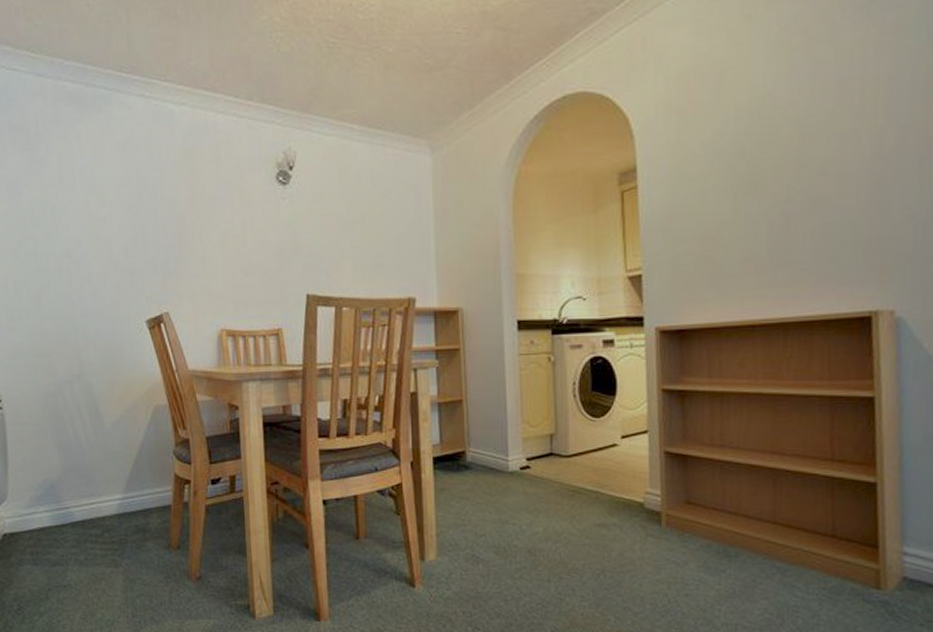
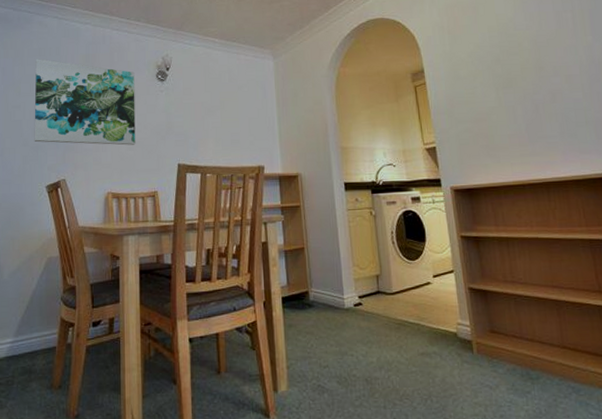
wall art: none [120,154,253,270] -> present [34,59,136,145]

